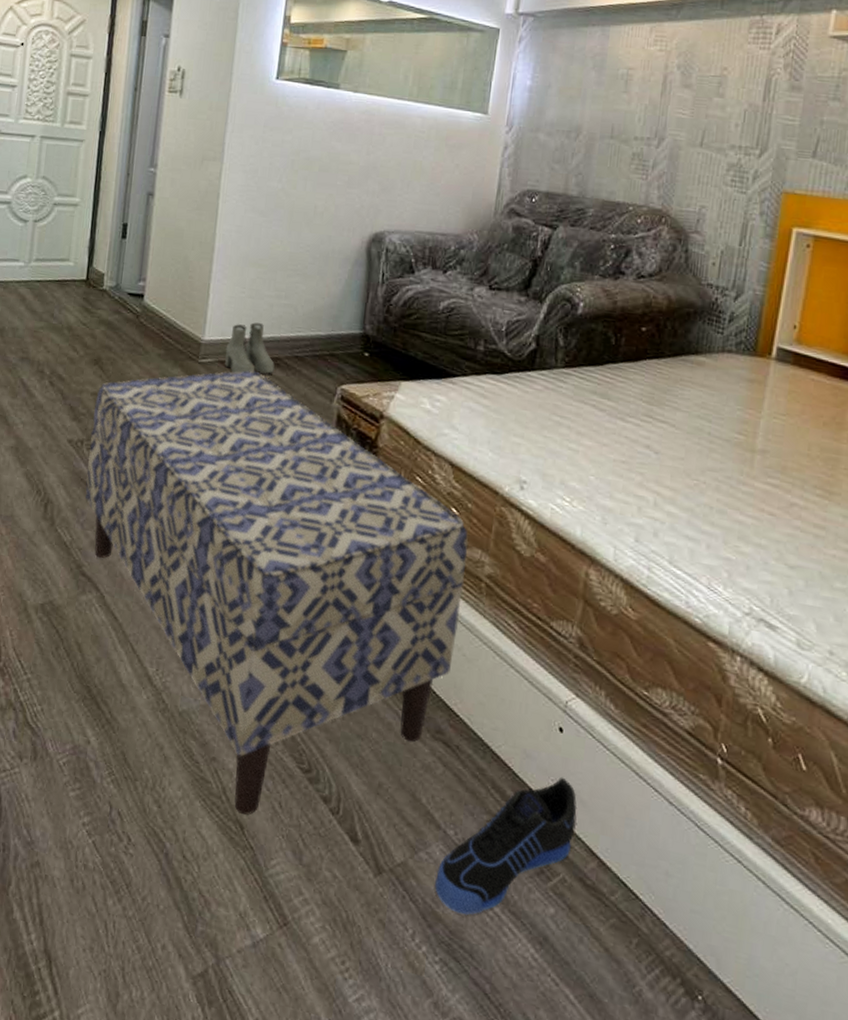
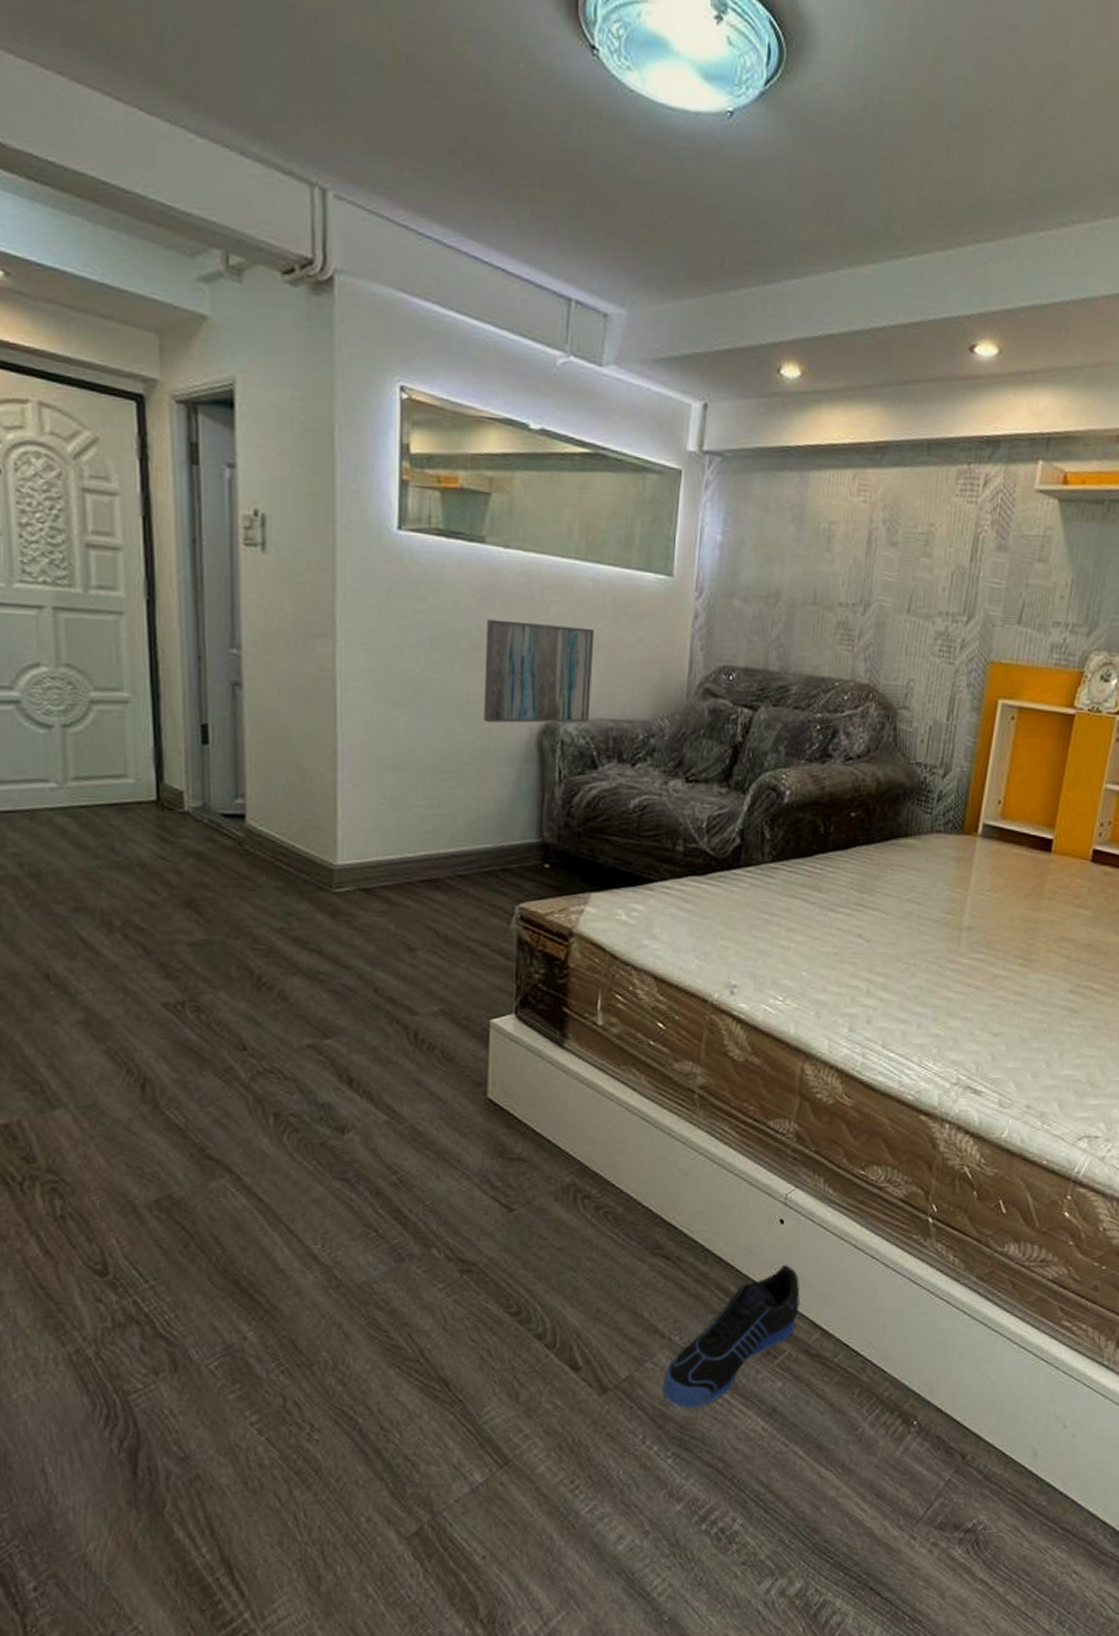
bench: present [85,370,468,815] -> none [194,896,678,1371]
boots: present [224,322,275,374] -> none [367,839,433,902]
wall art: none [326,147,420,234] -> present [483,619,595,723]

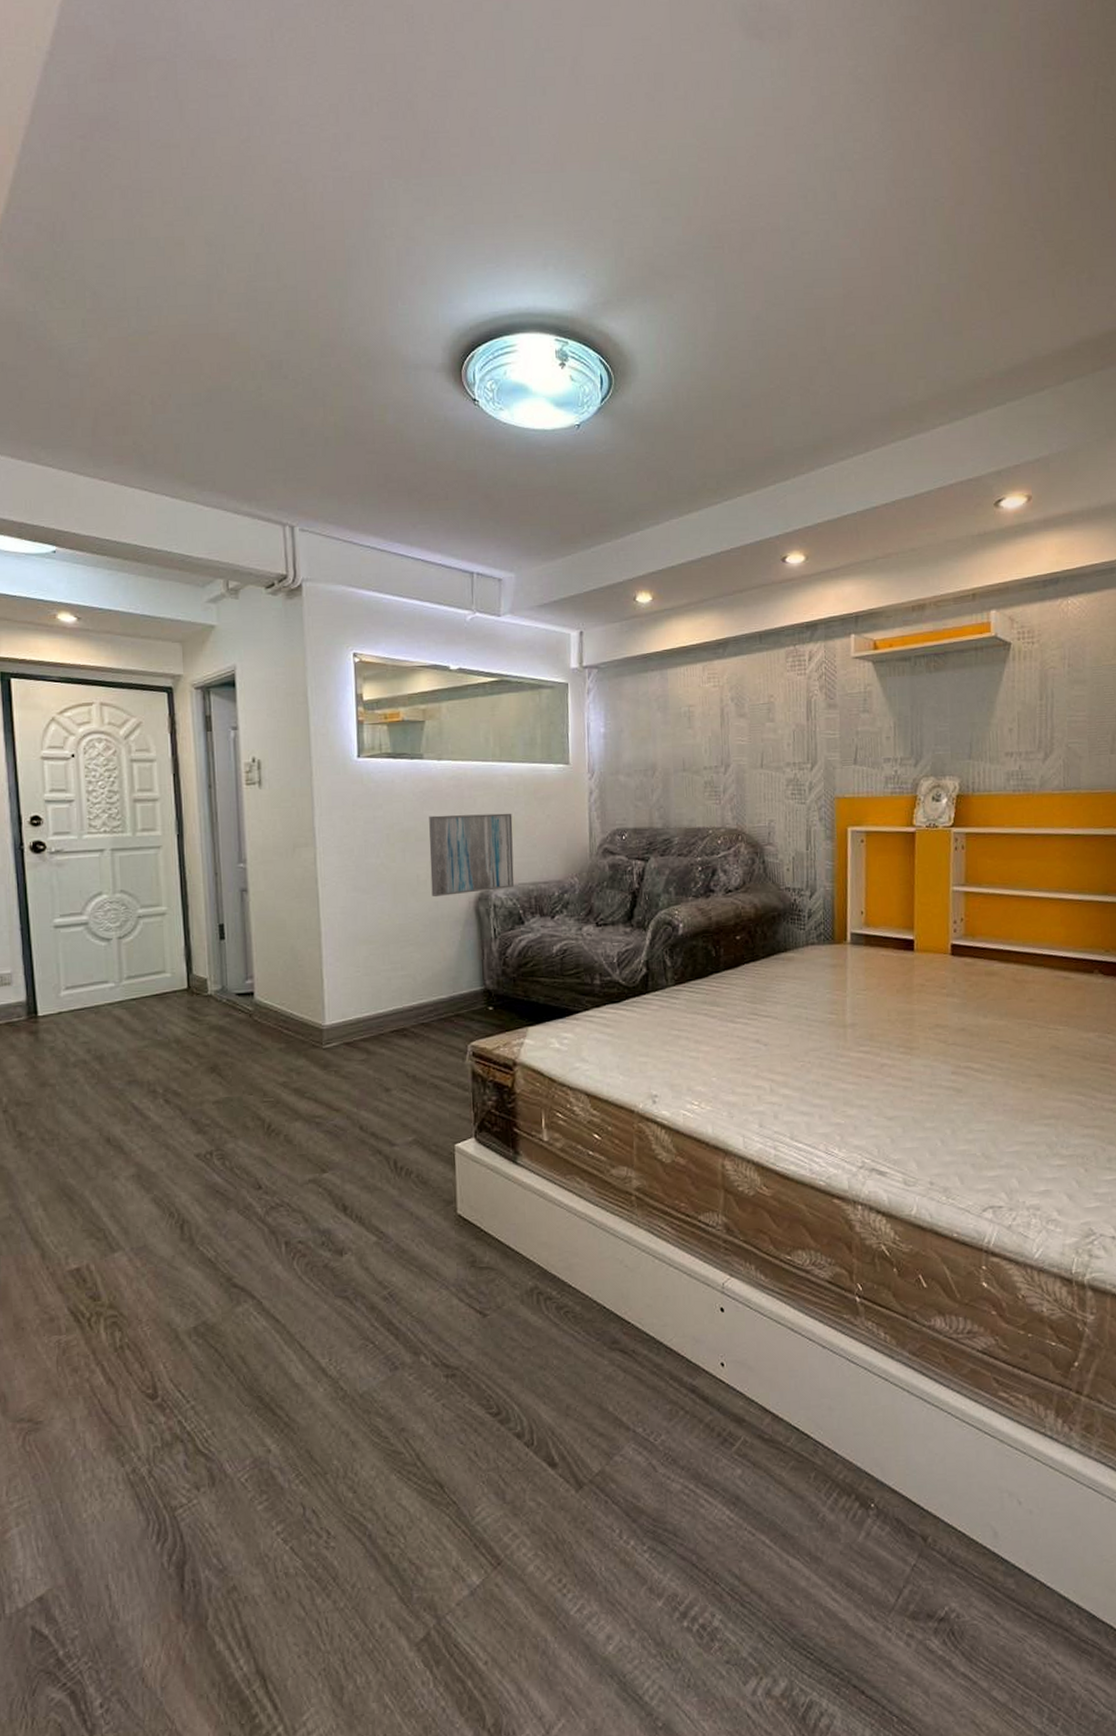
sneaker: present [663,1264,801,1409] -> none [633,1351,749,1501]

